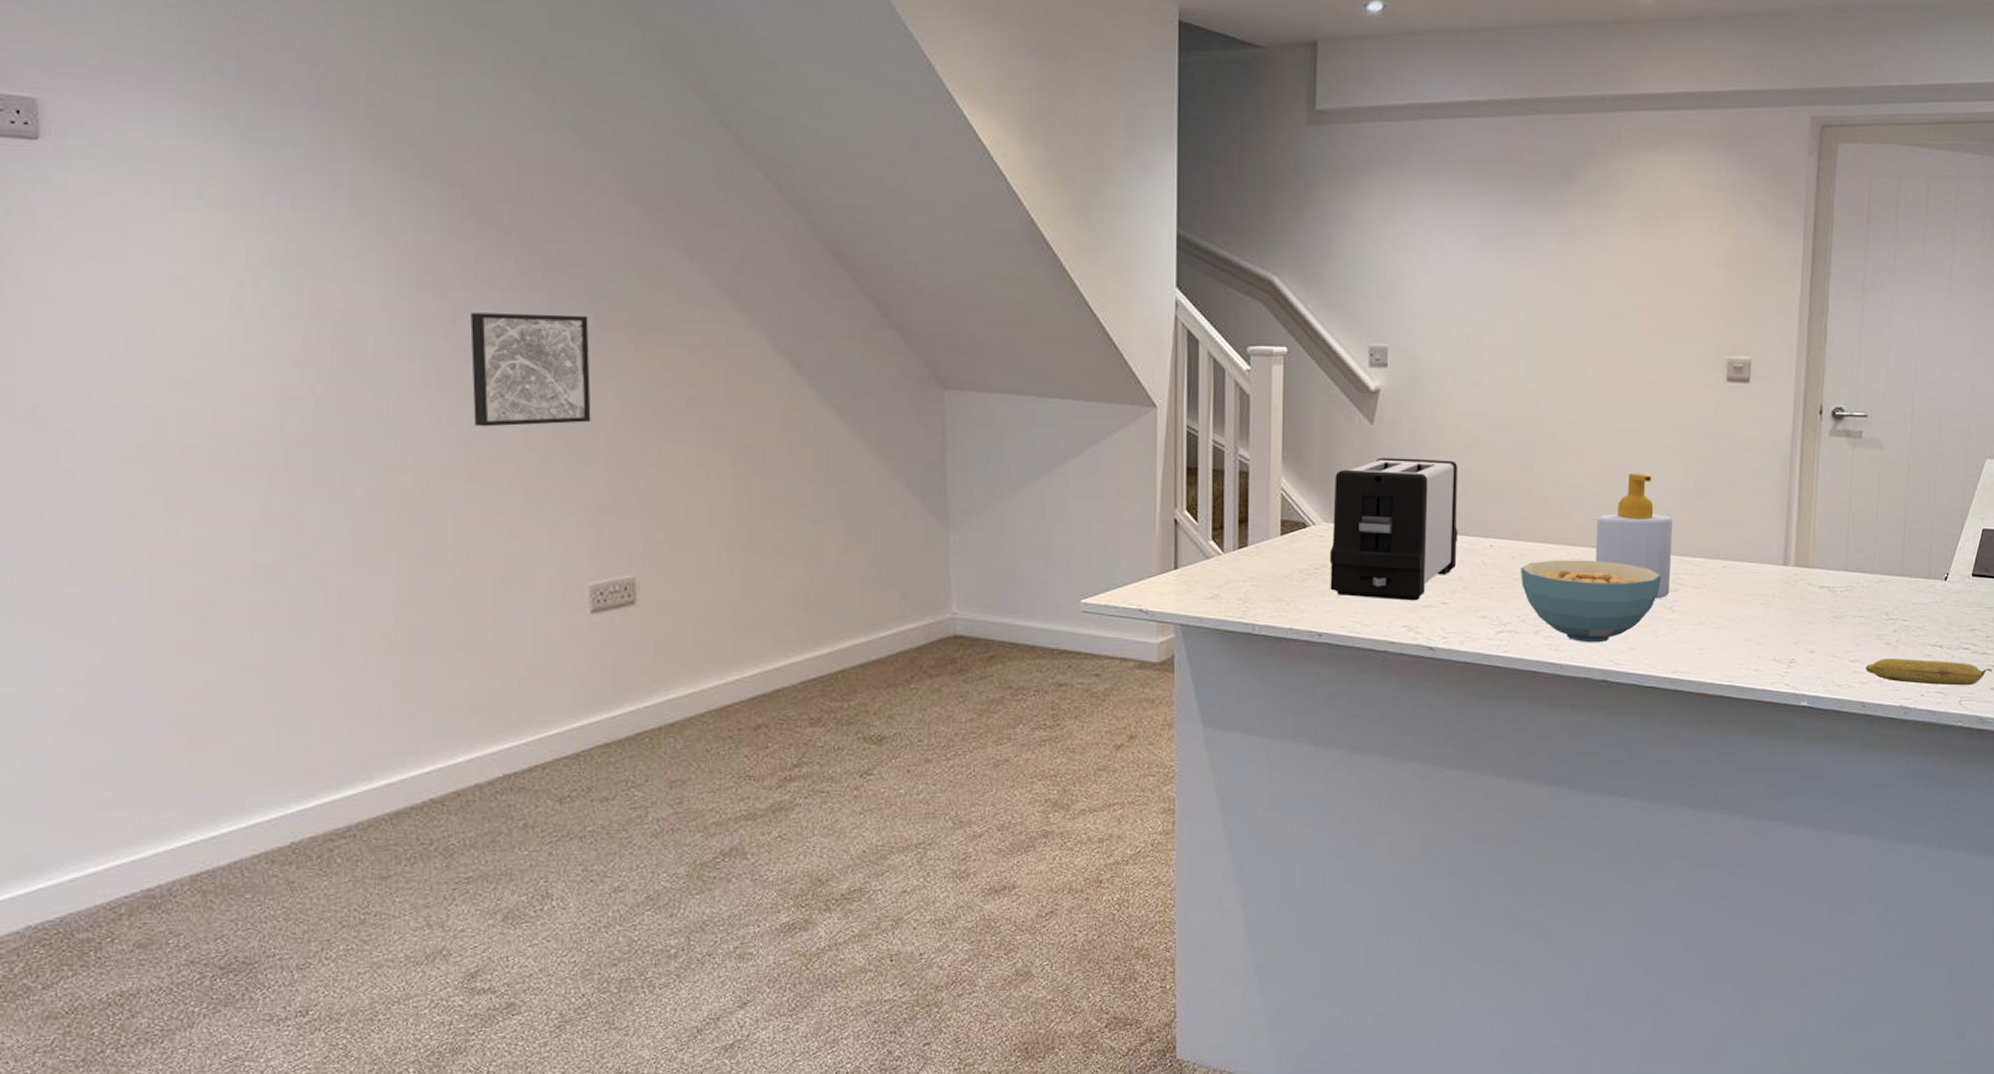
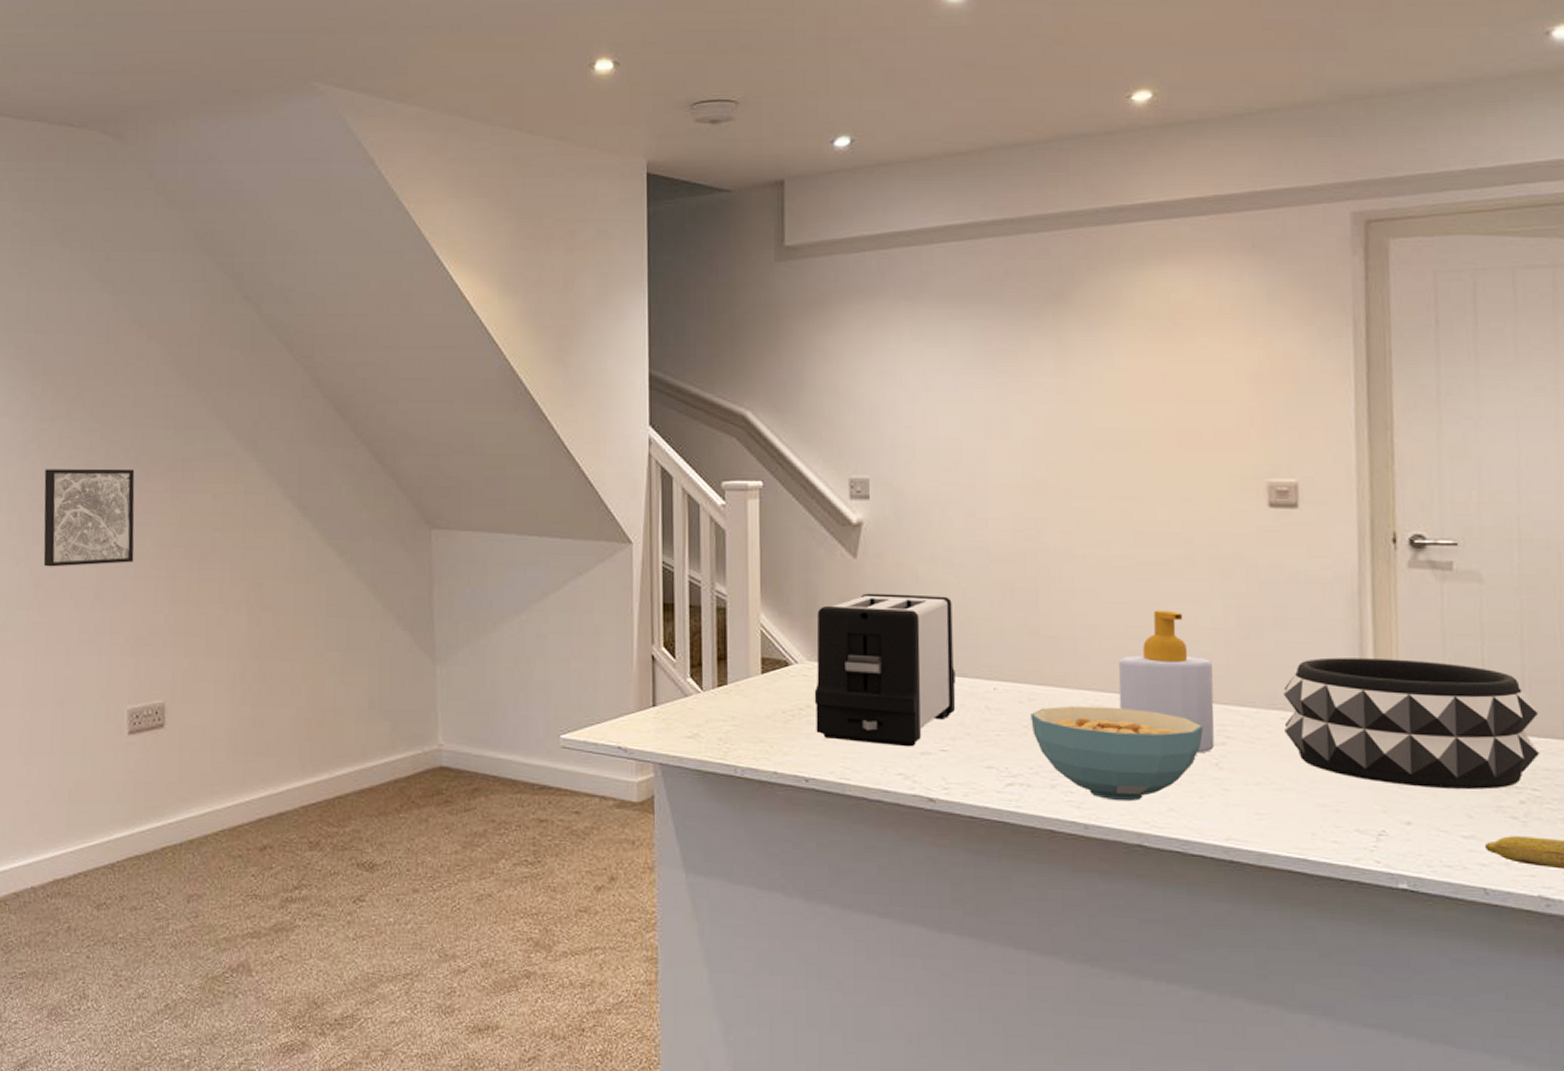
decorative bowl: none [1725,513,1913,623] -> present [1284,657,1540,790]

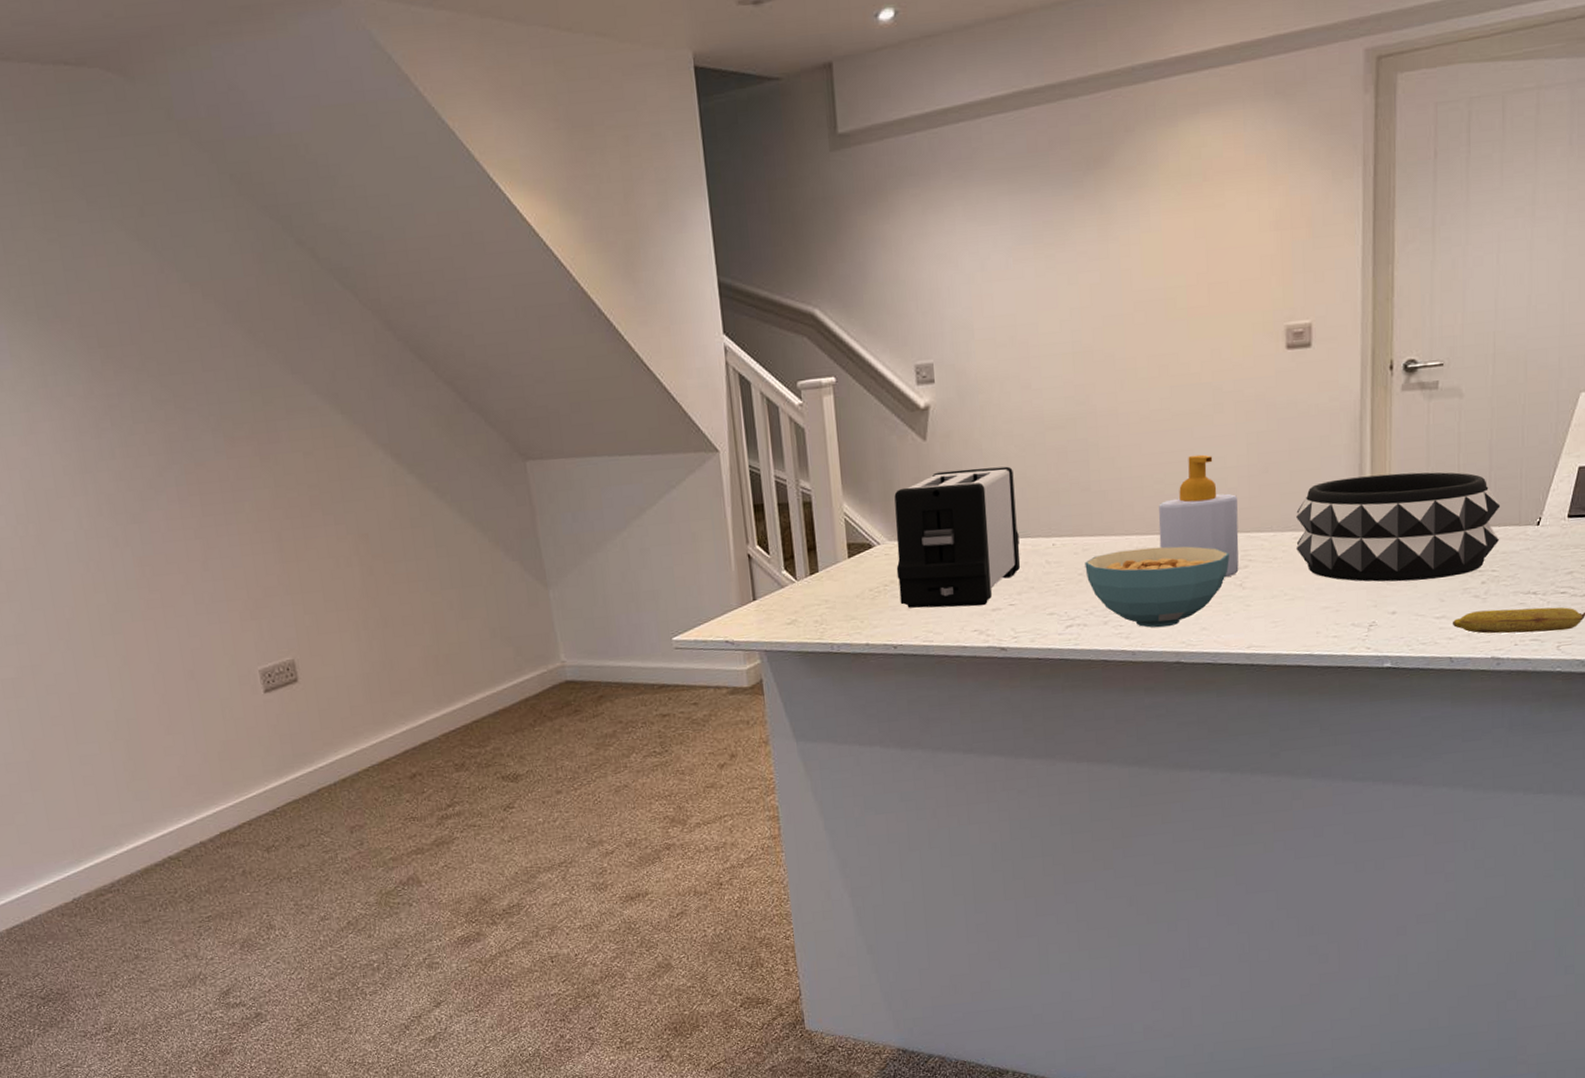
wall art: present [43,468,135,567] -> none [124,436,236,545]

